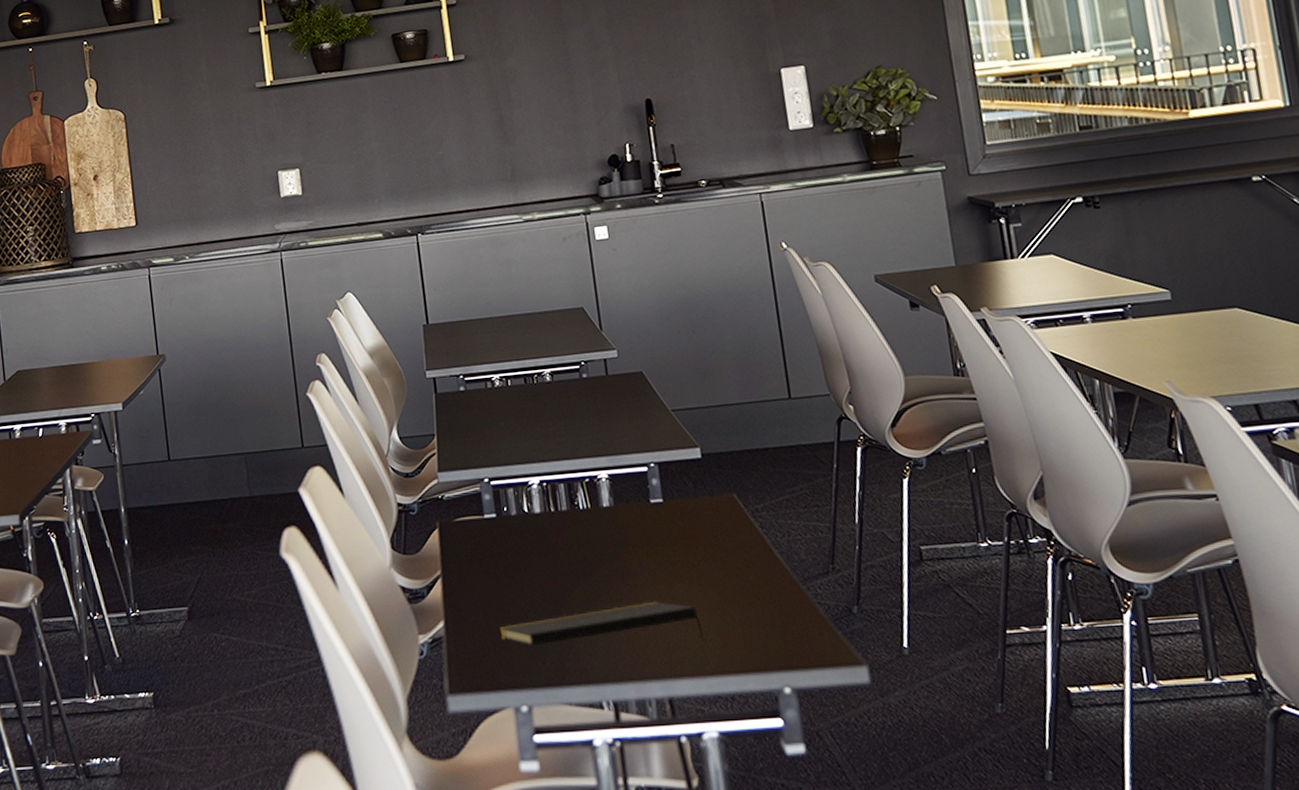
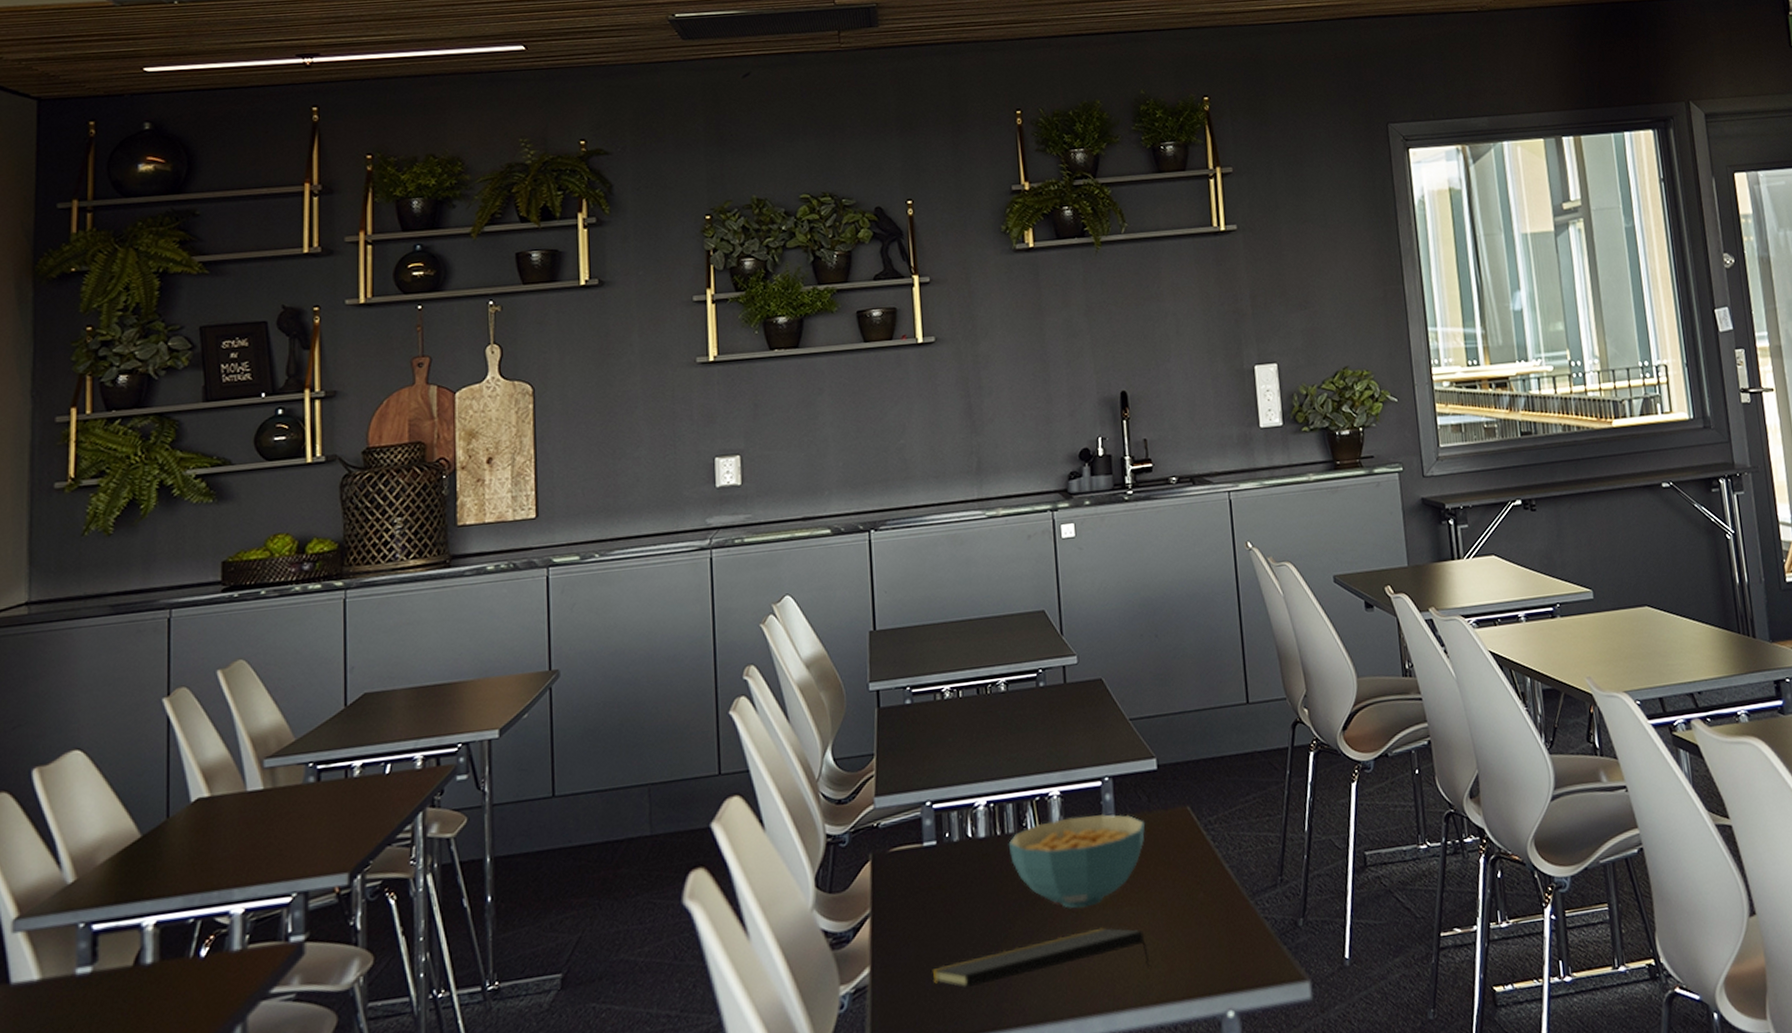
cereal bowl: none [562,496,693,582] -> present [1008,813,1146,909]

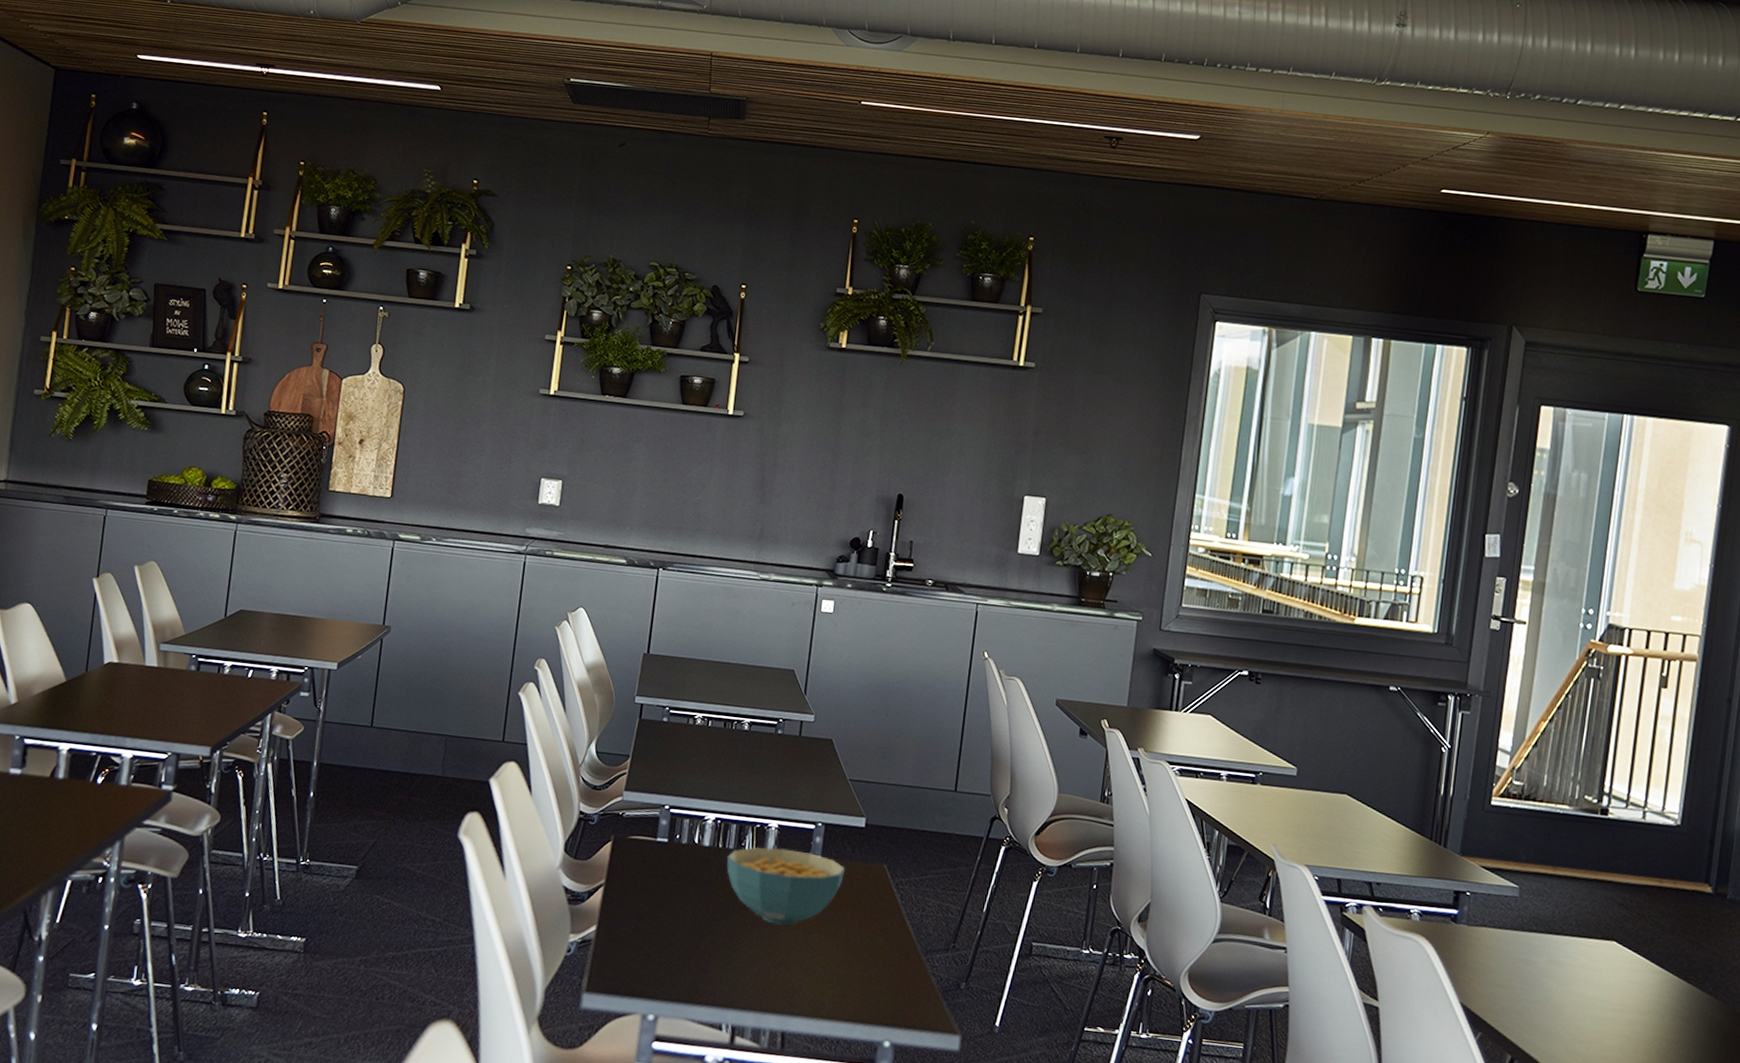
notepad: present [932,927,1151,989] -> none [645,940,827,988]

